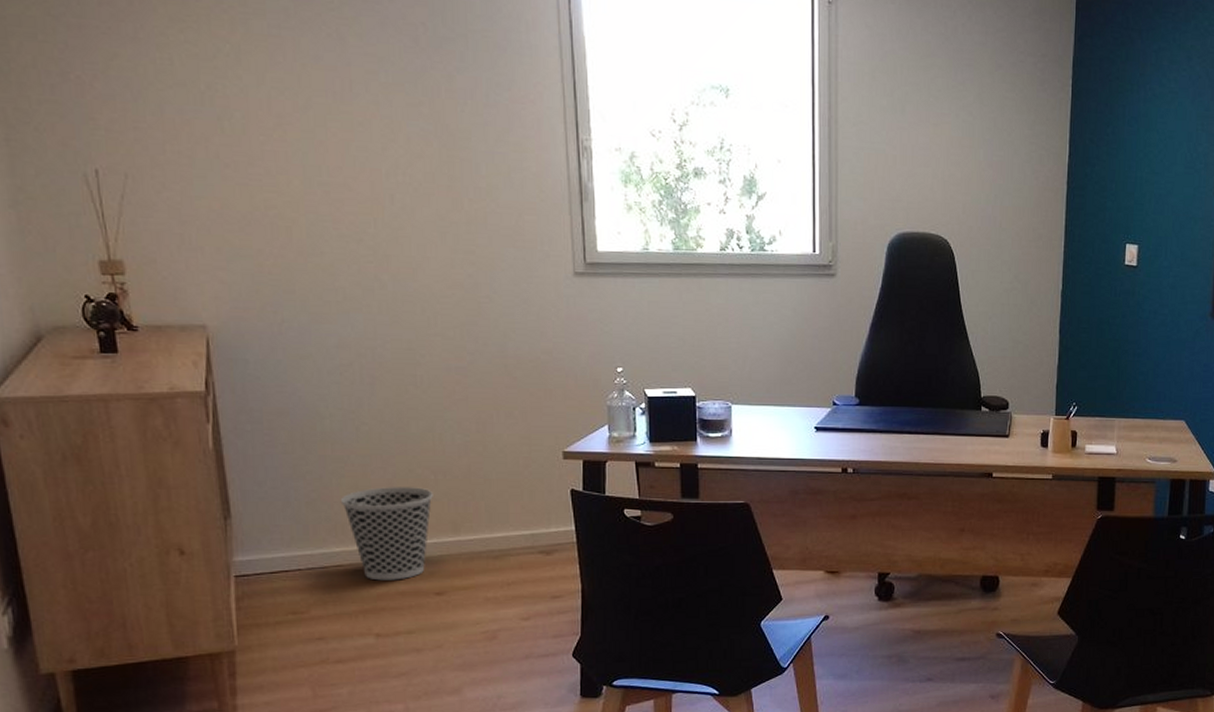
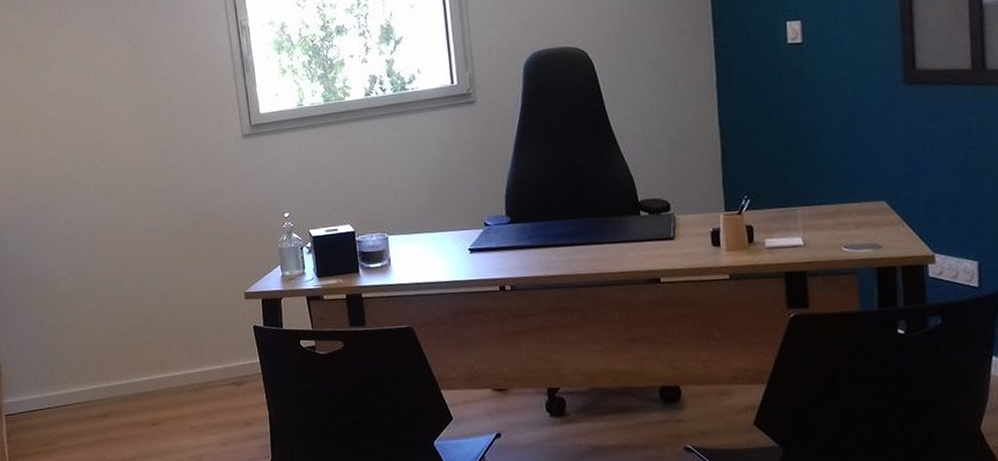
wastebasket: present [340,487,433,581] -> none [75,333,144,415]

